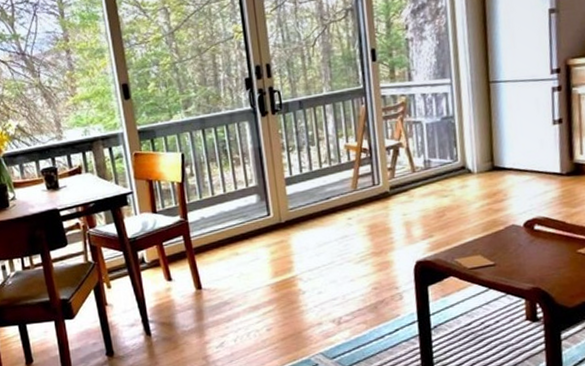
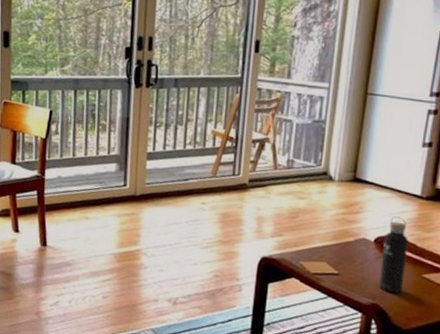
water bottle: none [533,197,561,274] -> present [379,216,409,294]

